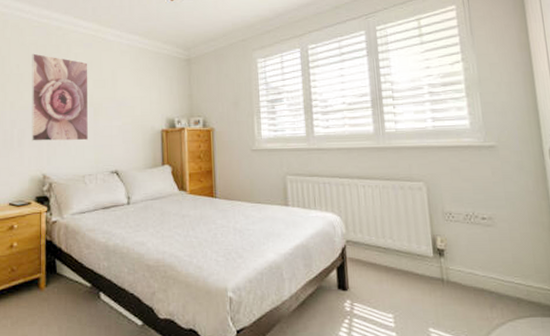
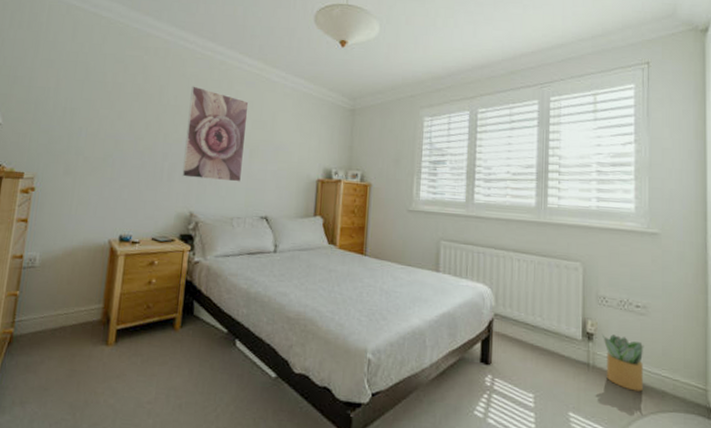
potted plant: none [452,248,498,301] -> present [601,334,644,392]

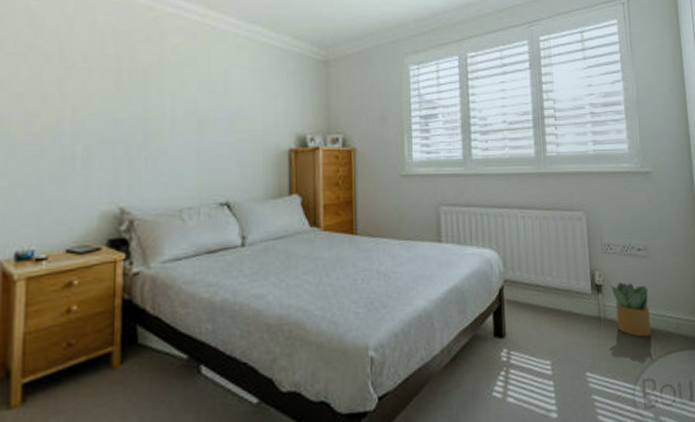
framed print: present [182,86,249,182] -> none [104,40,191,163]

